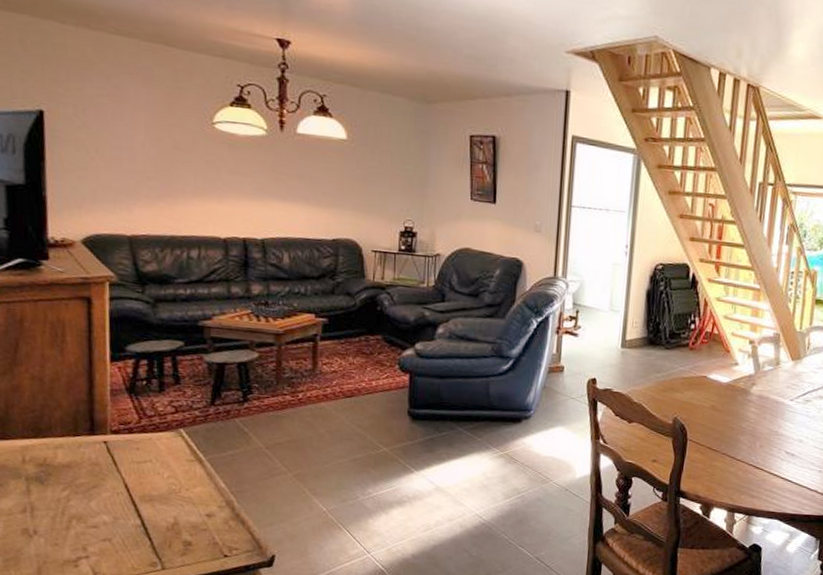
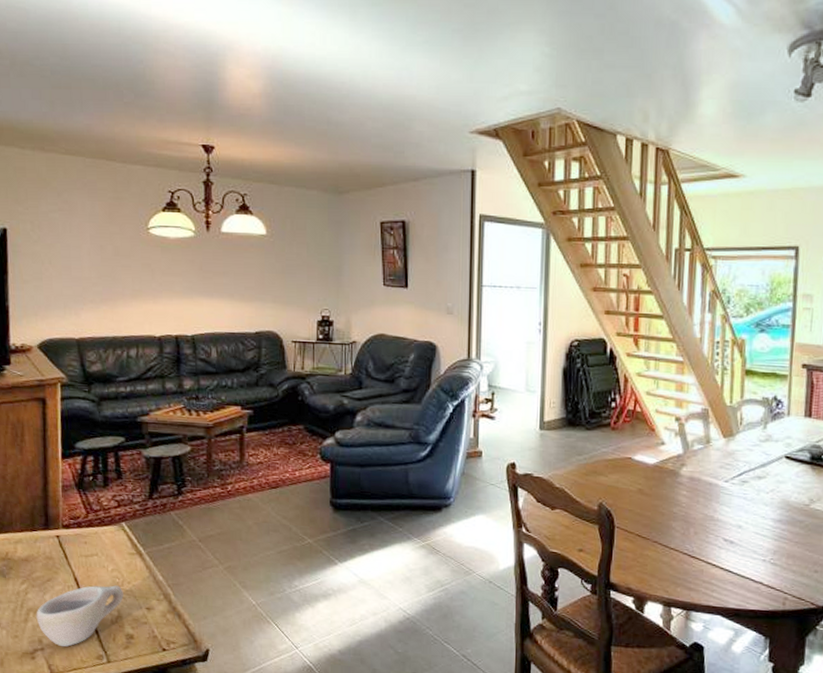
cup: none [79,492,181,554] -> present [36,585,123,647]

